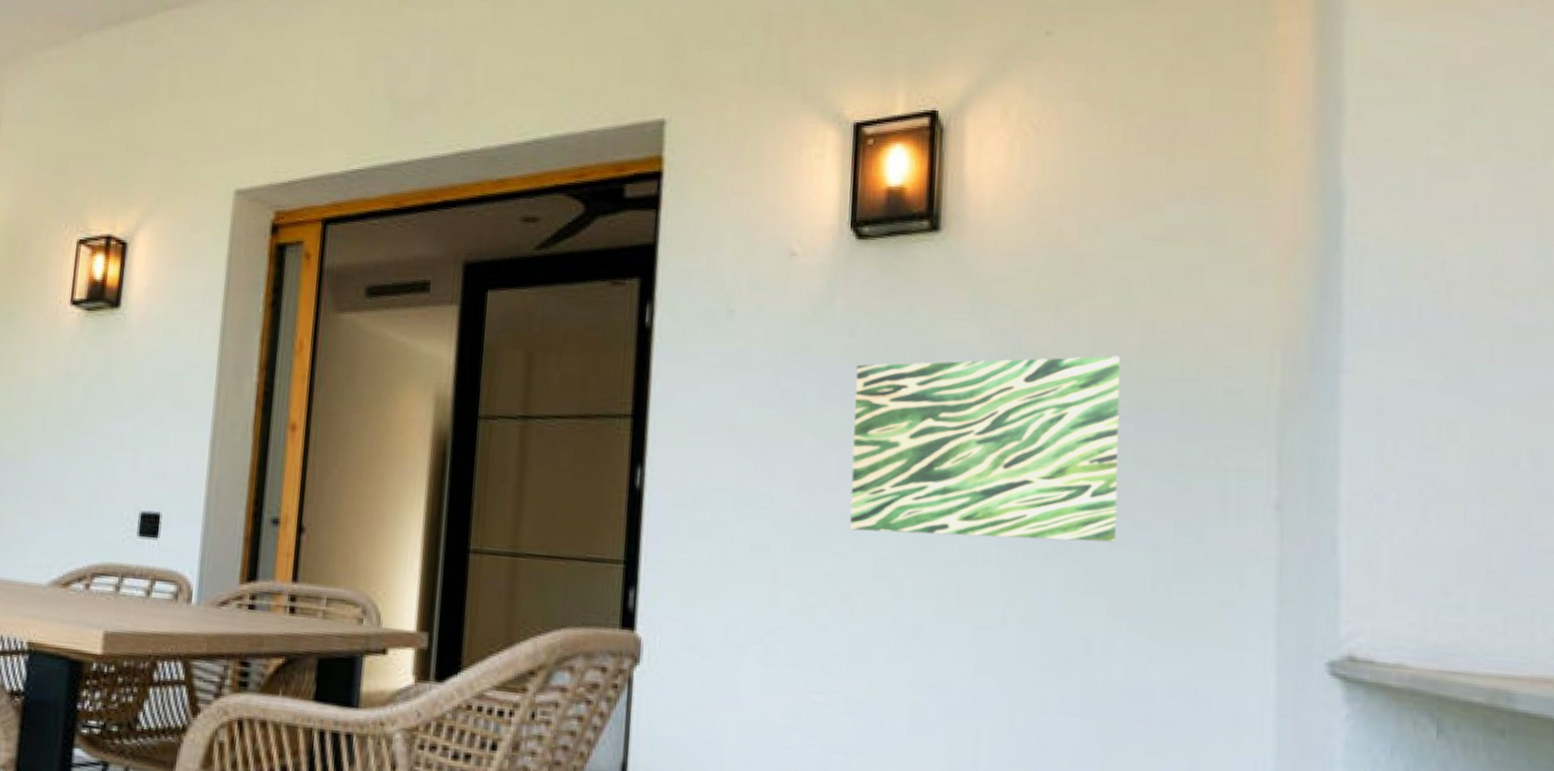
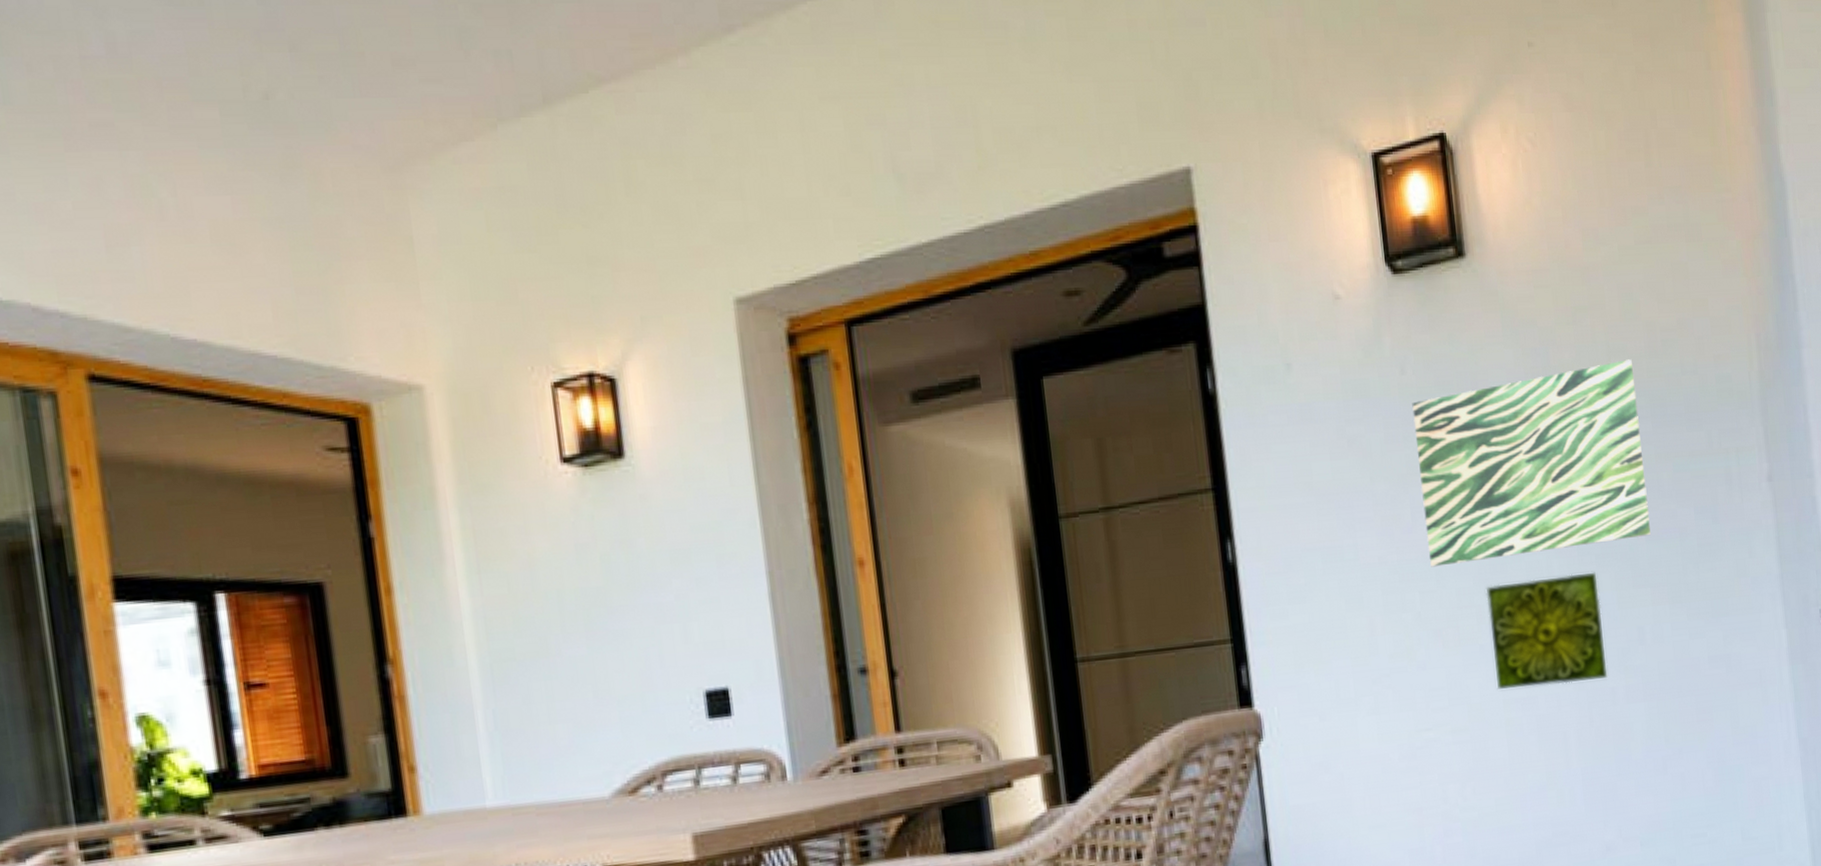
decorative tile: none [904,561,1043,683] -> present [1485,572,1608,689]

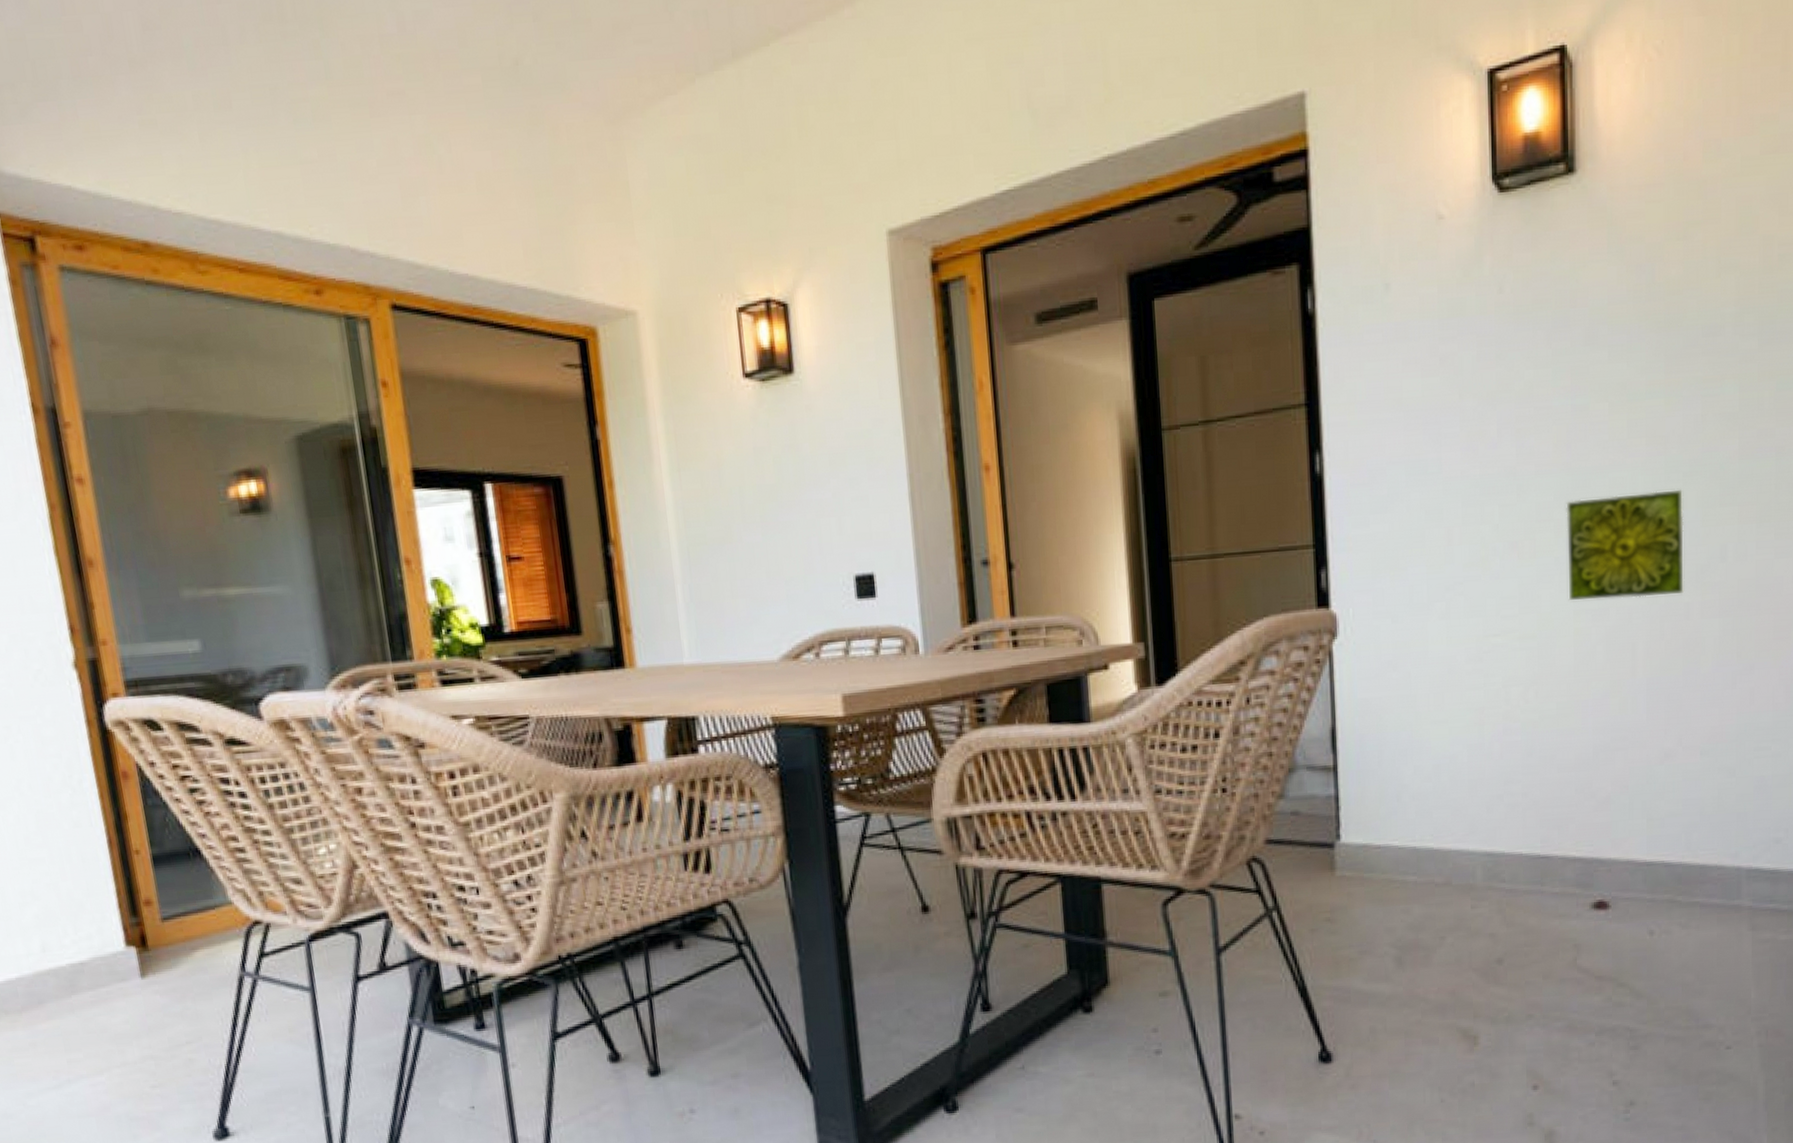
wall art: present [1412,359,1651,567] -> none [1507,275,1745,482]

